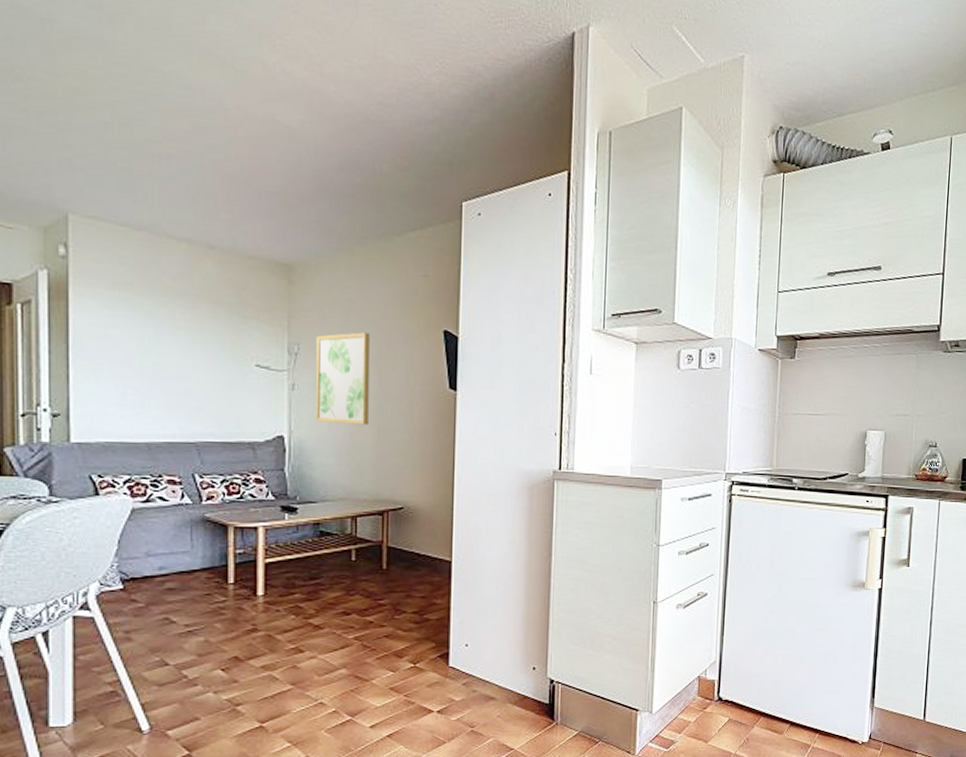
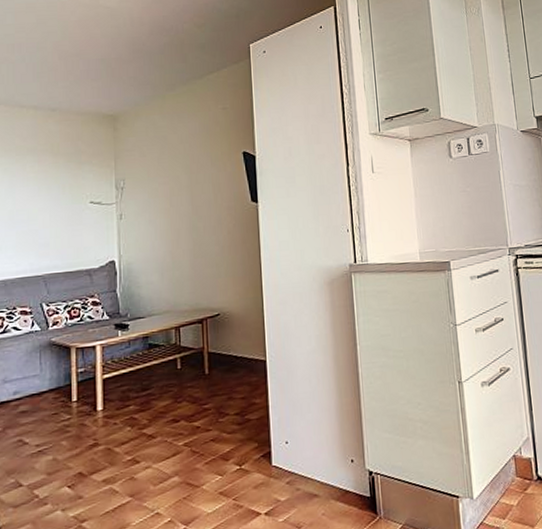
wall art: present [315,332,370,425] -> none [138,162,186,245]

